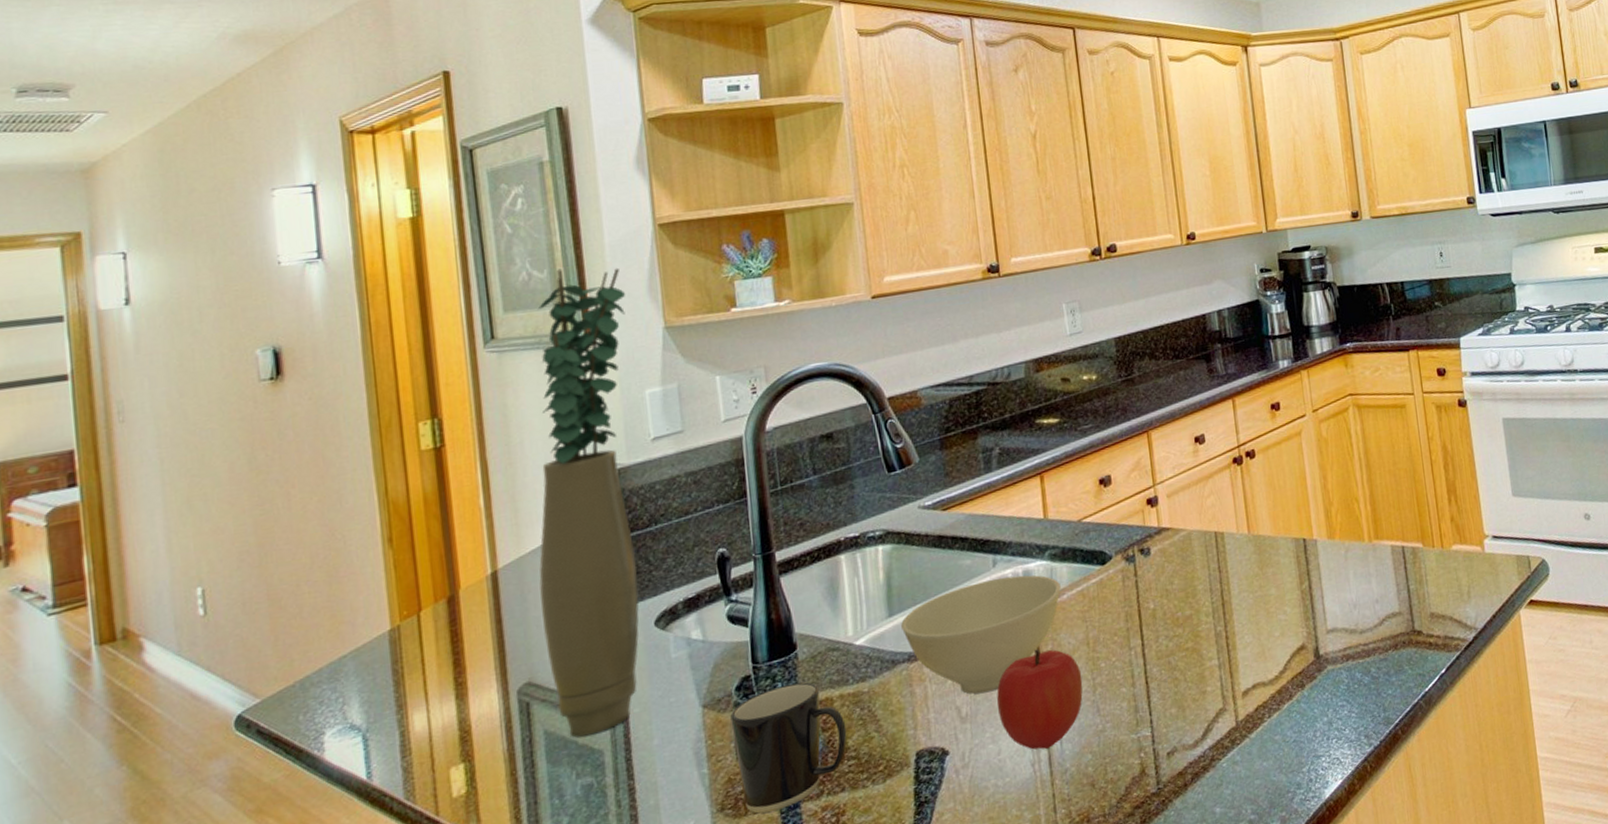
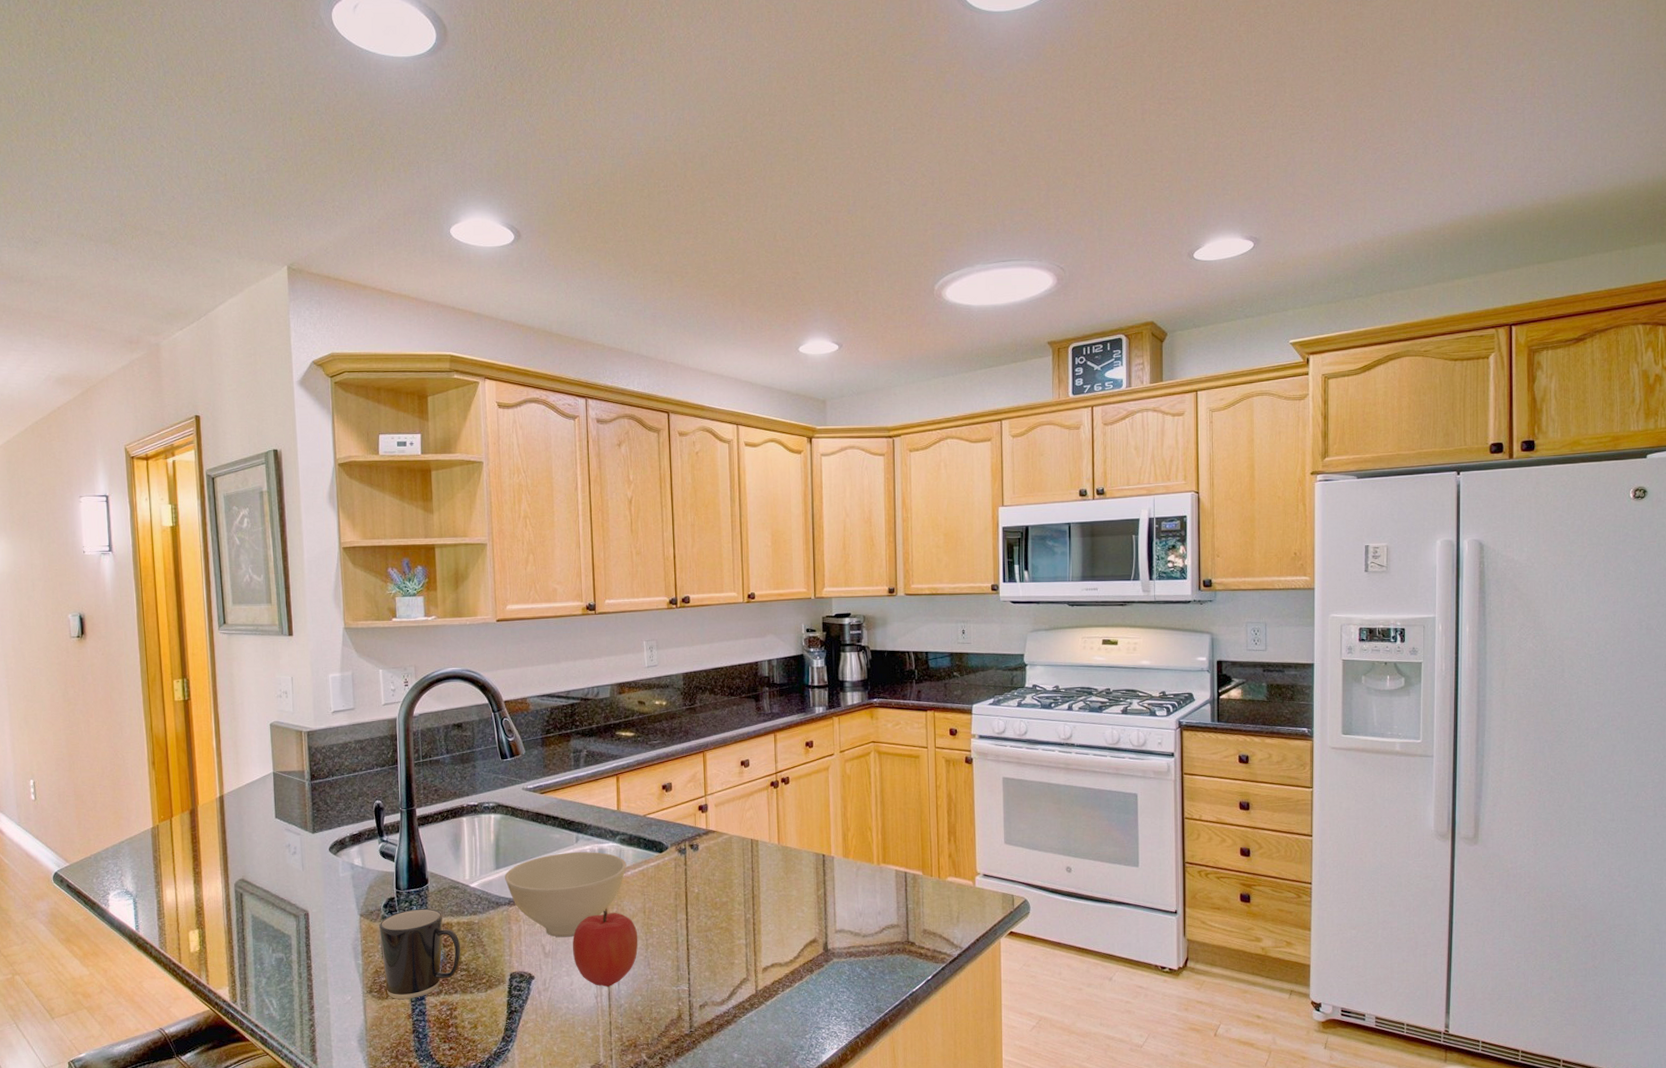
vase: present [537,268,639,737] -> none [251,575,319,923]

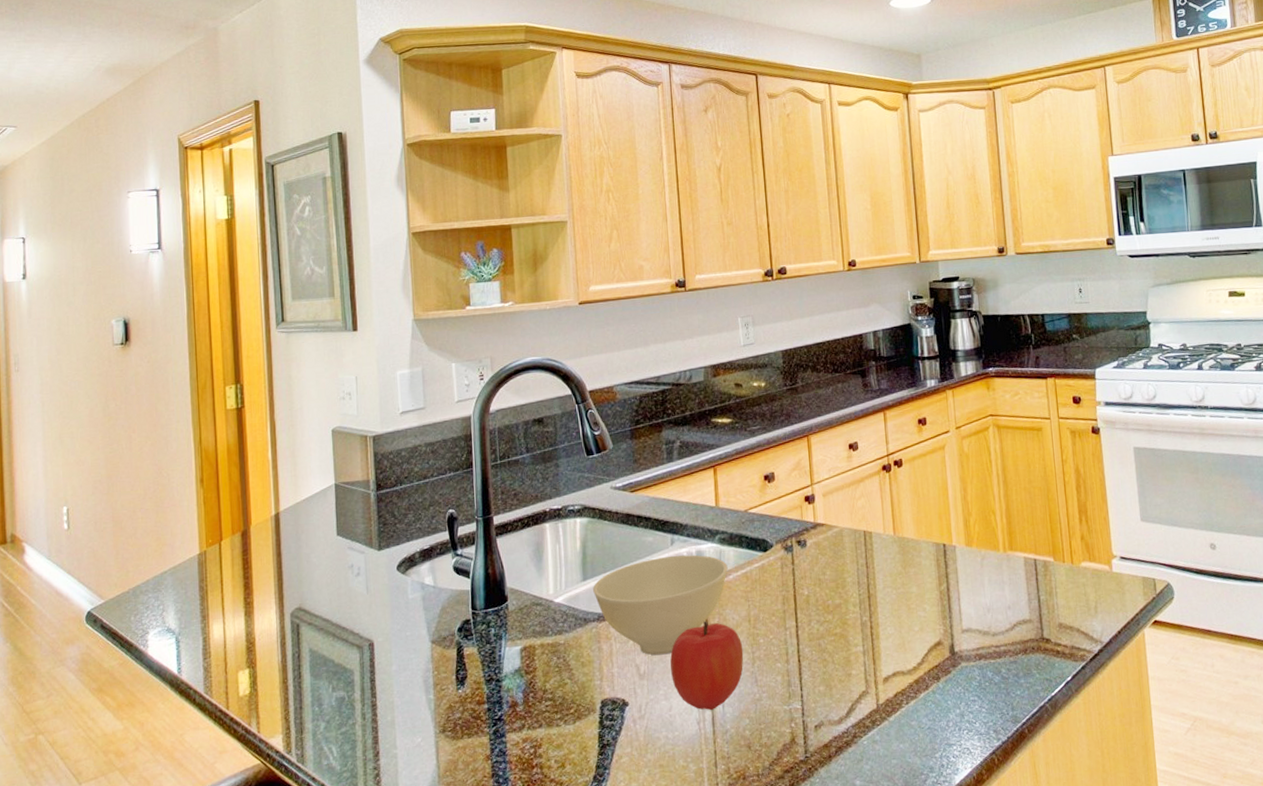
mug: present [379,909,461,1000] -> none [453,630,546,739]

